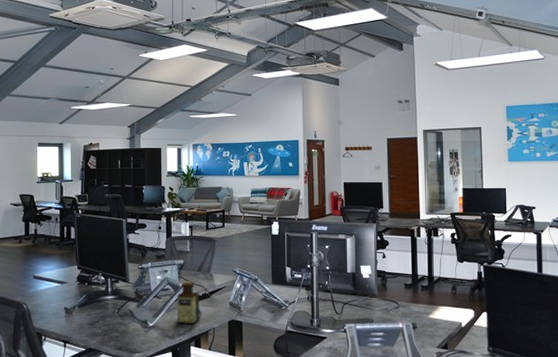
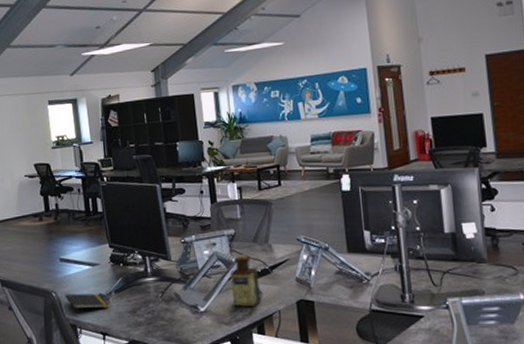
notepad: none [34,306,72,324] -> present [64,293,109,315]

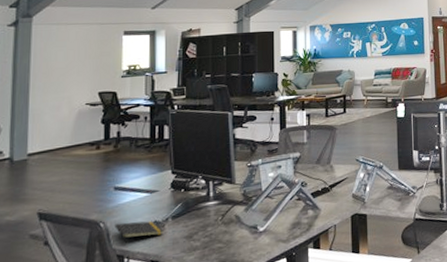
bottle: present [231,254,261,308] -> none [293,175,319,225]

